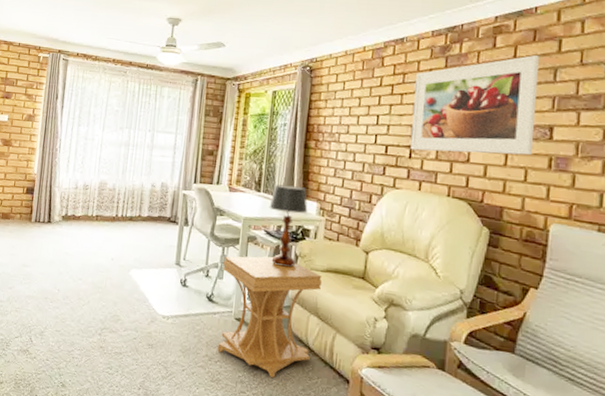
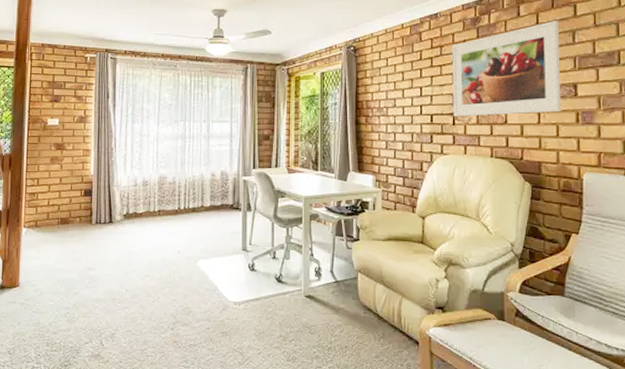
side table: present [217,256,323,378] -> none [289,231,385,349]
table lamp: present [269,184,308,267] -> none [327,162,365,240]

